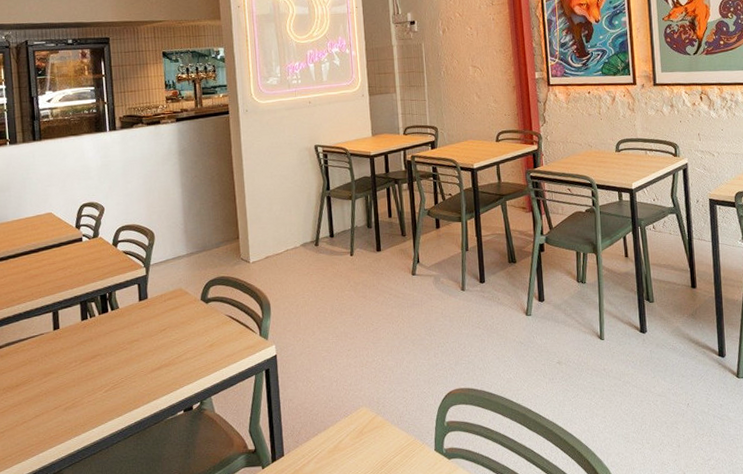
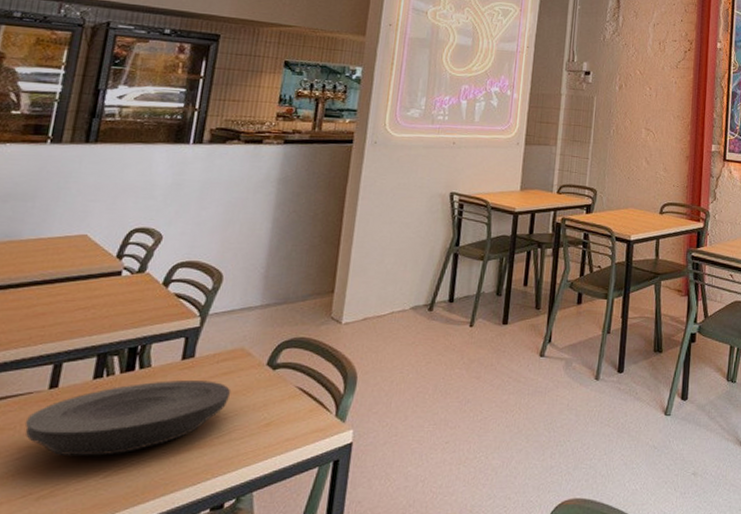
plate: none [44,315,180,378] -> present [24,381,231,457]

